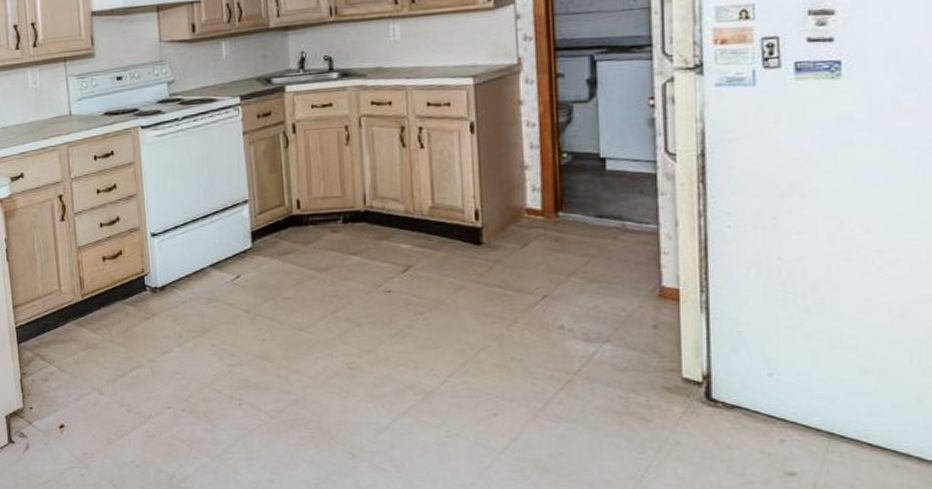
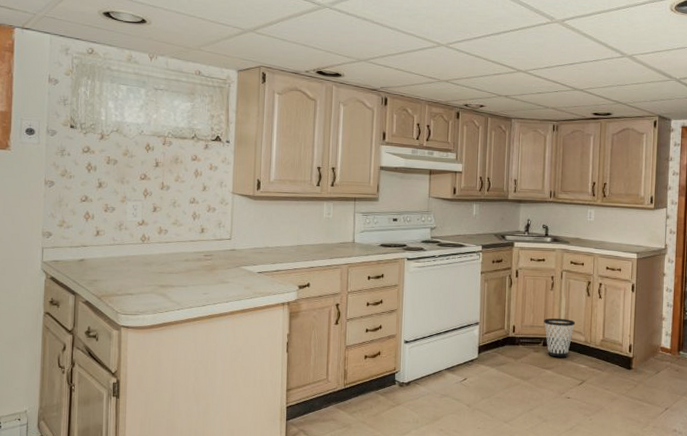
wastebasket: none [340,182,387,237] -> present [544,318,575,358]

